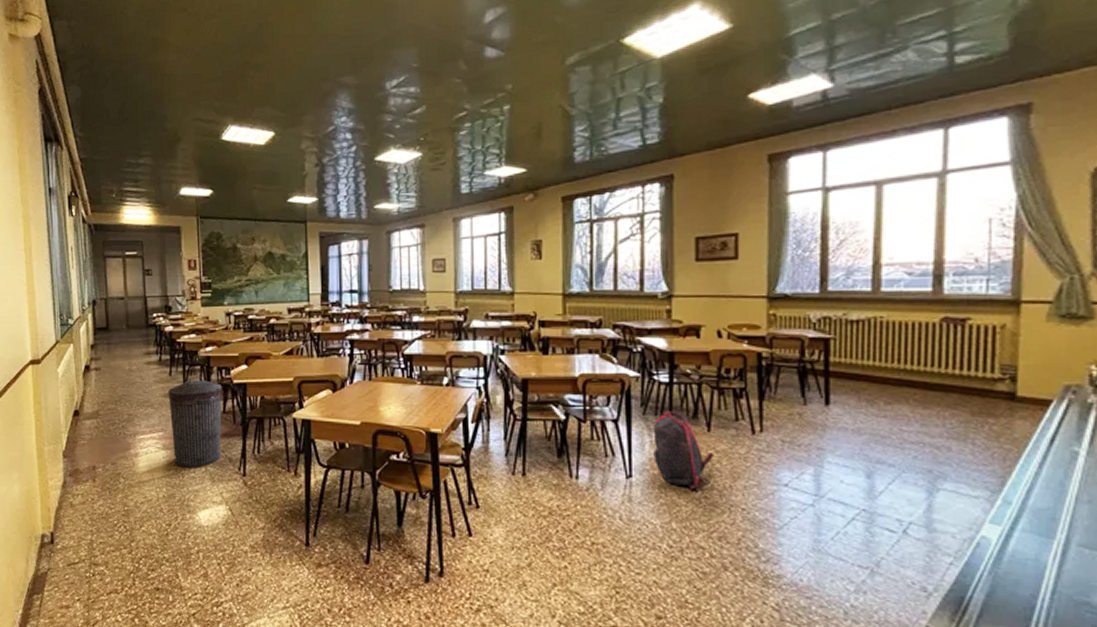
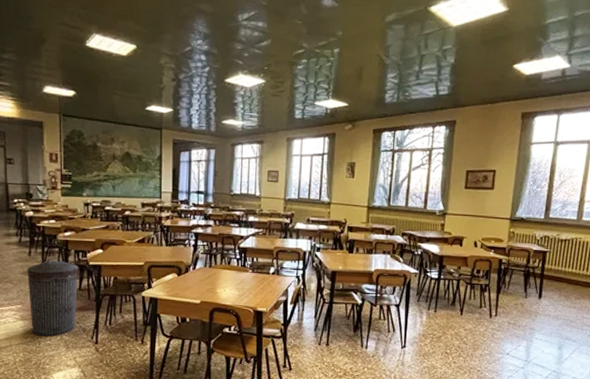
backpack: present [653,411,715,490] -> none [422,299,464,357]

